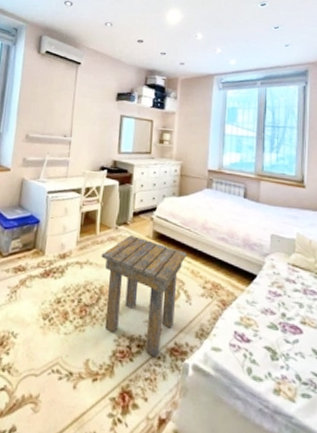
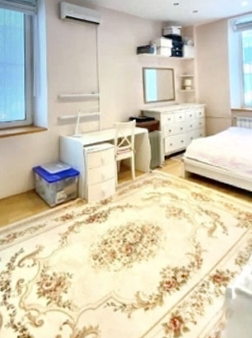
side table: present [101,235,187,358] -> none [139,177,219,285]

